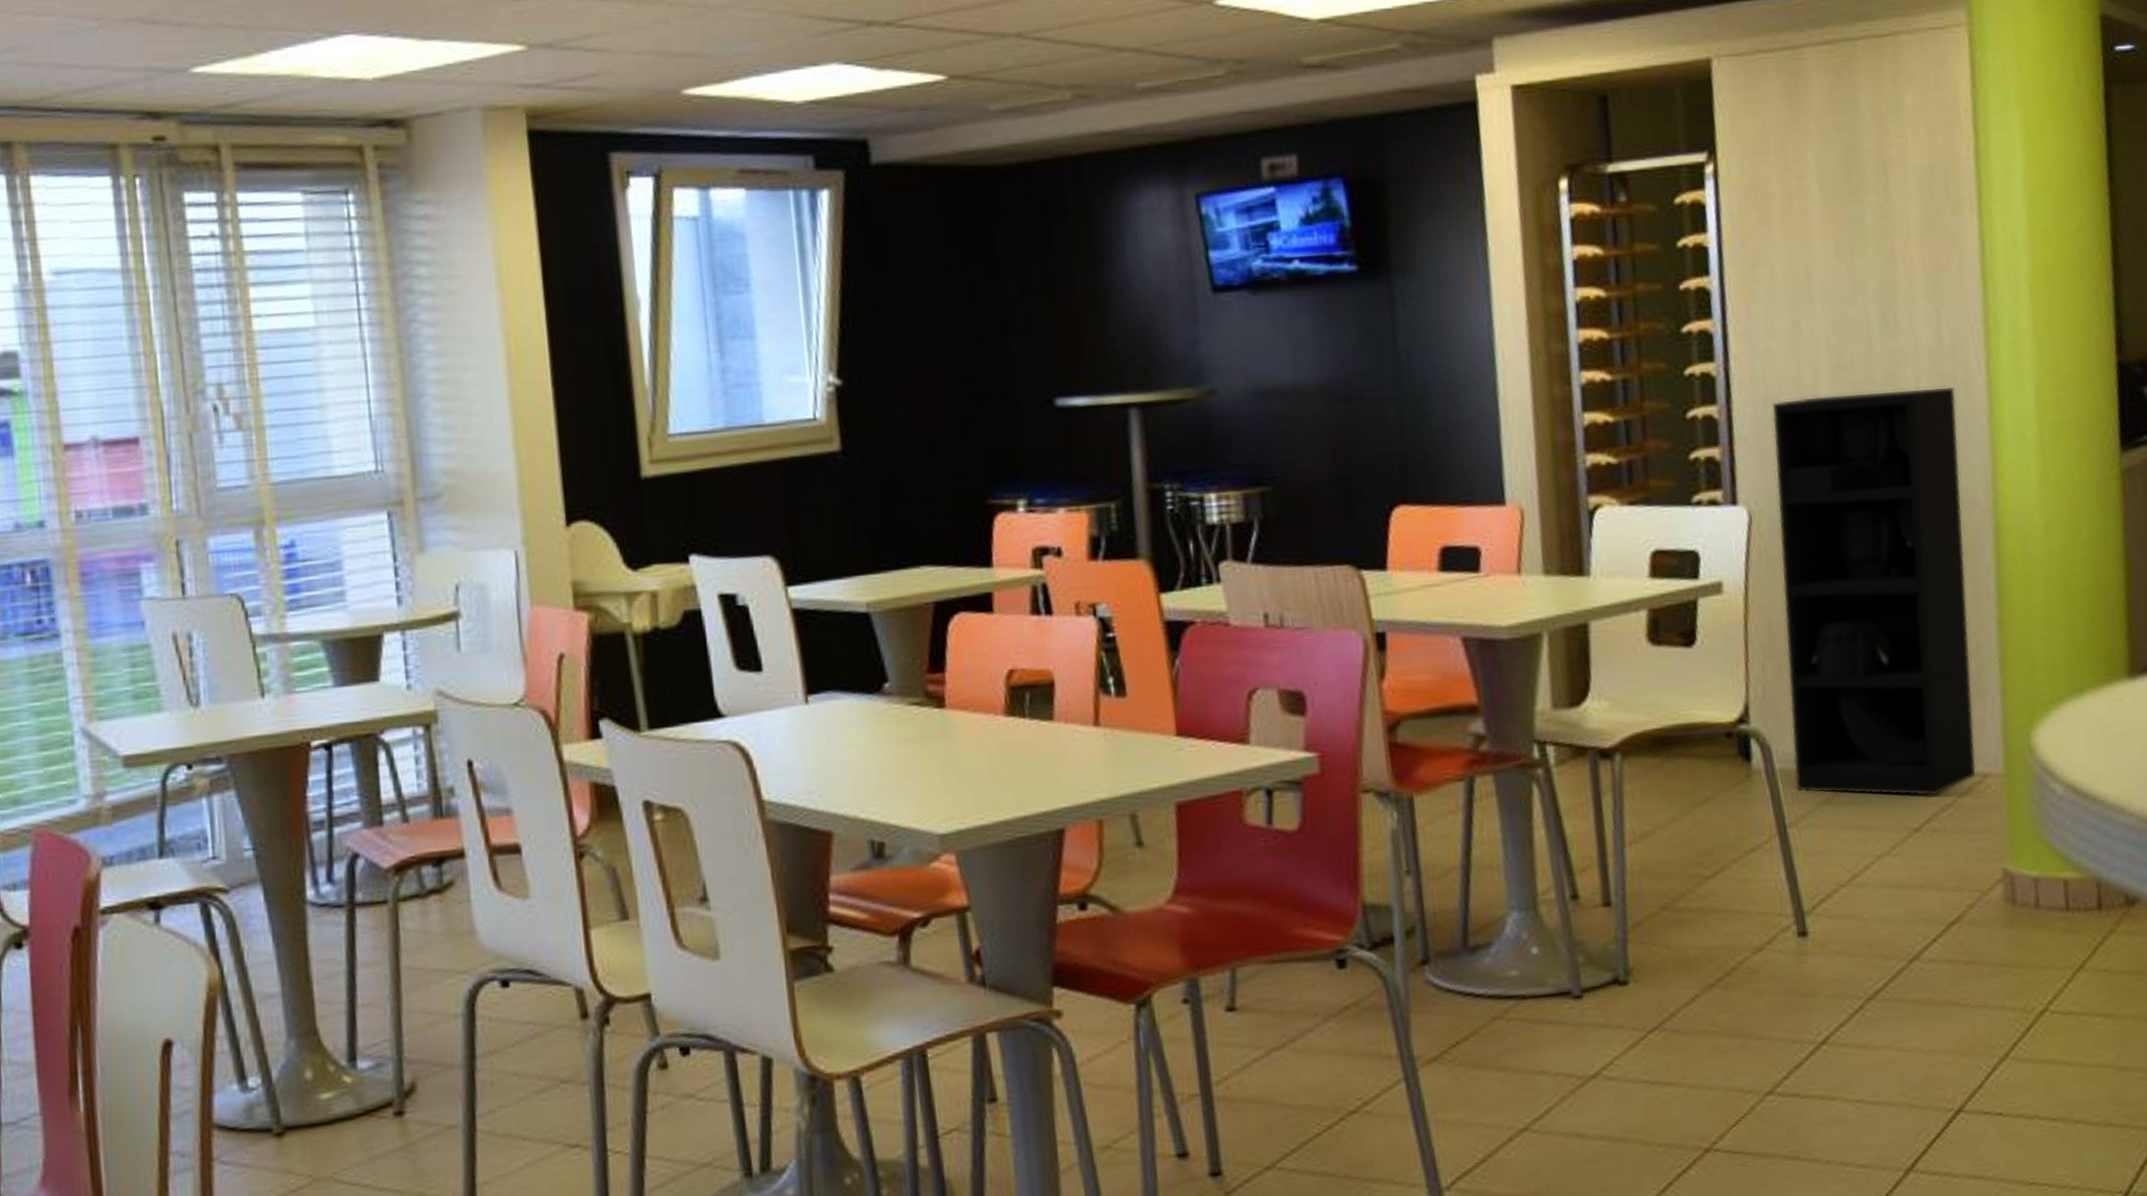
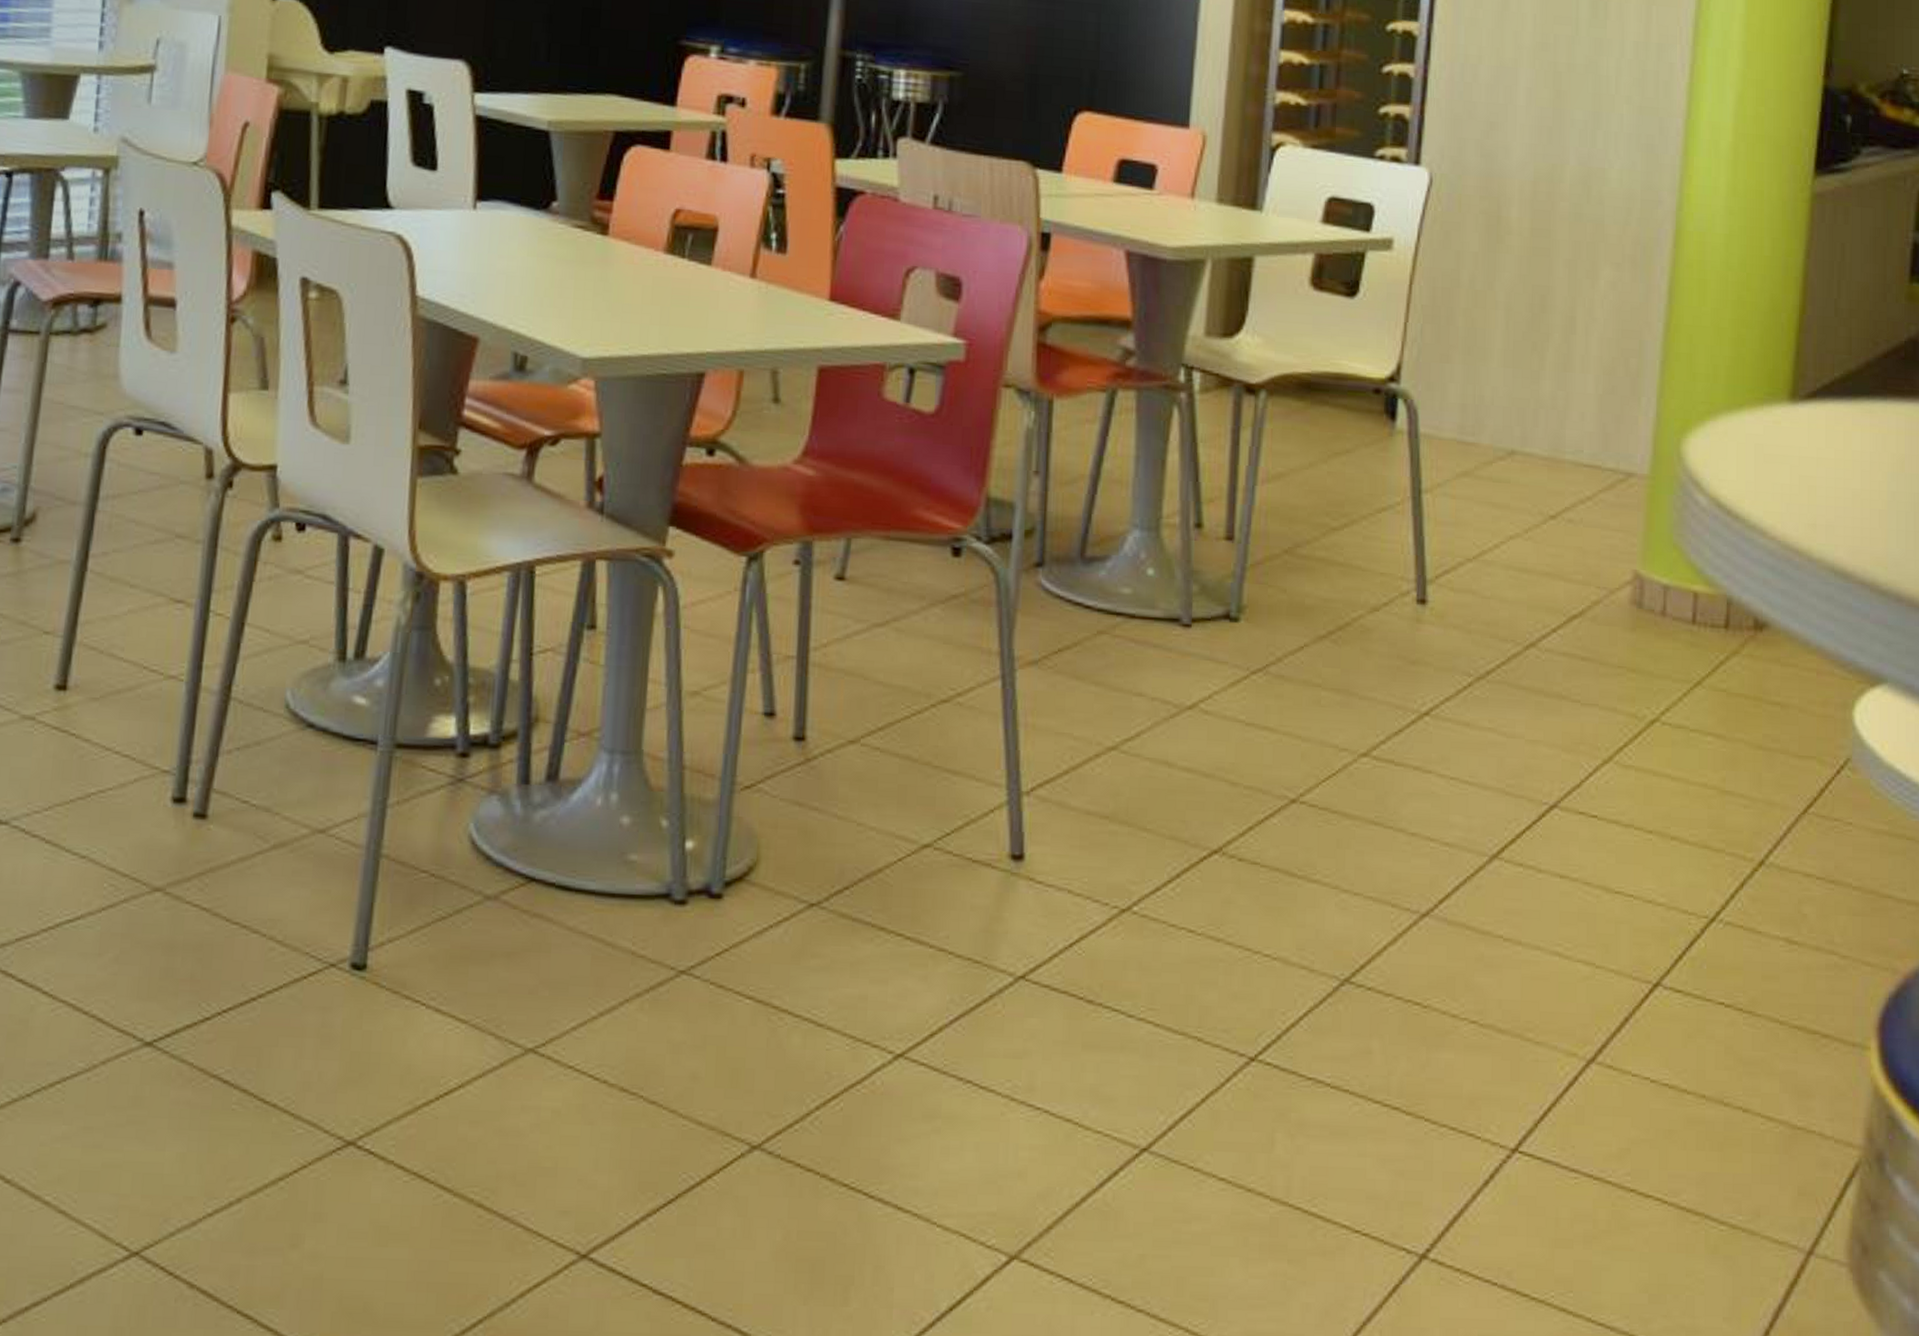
shelving unit: present [1771,386,1977,797] -> none [1436,70,1656,487]

